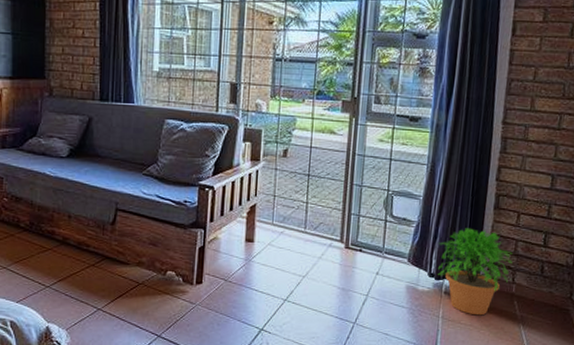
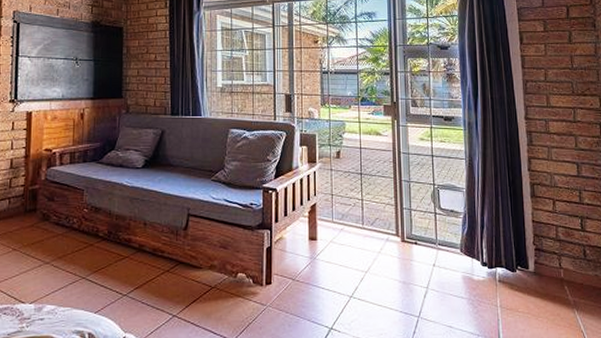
potted plant: present [438,228,513,316] -> none [487,216,556,303]

